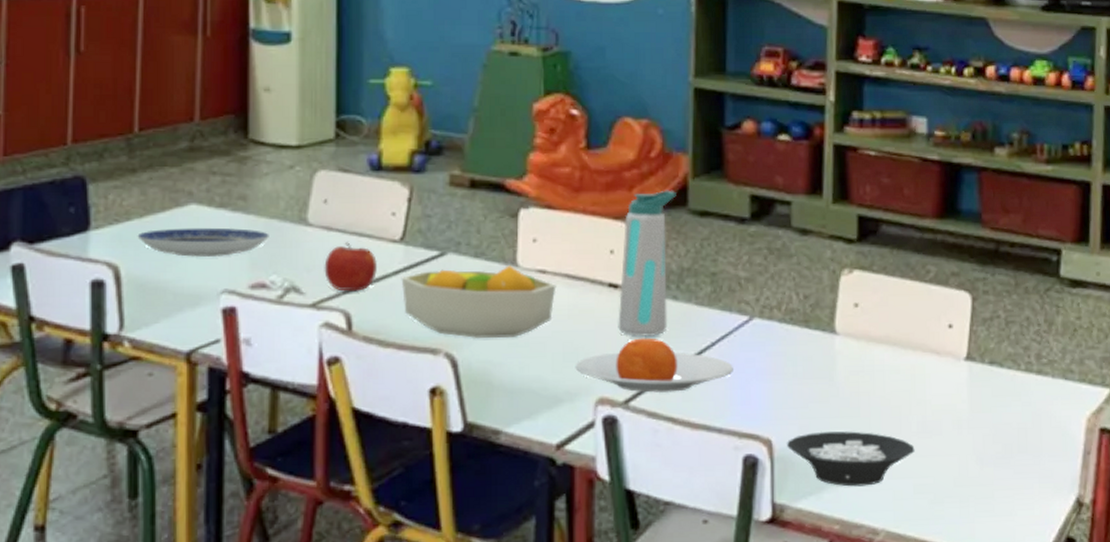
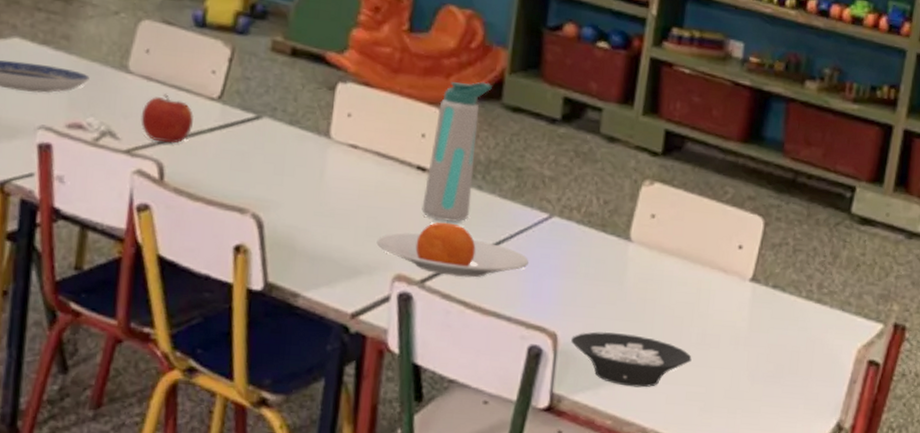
fruit bowl: present [401,265,556,339] -> none [215,131,366,207]

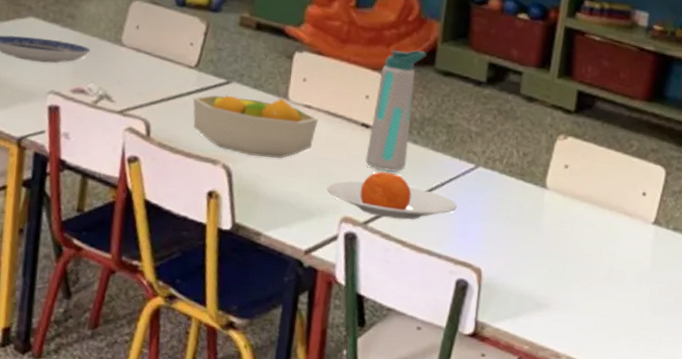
apple: present [141,94,193,144] -> none [131,63,175,105]
fruit bowl: none [215,131,366,207] -> present [193,94,319,158]
cereal bowl: present [571,331,692,388] -> none [493,267,600,318]

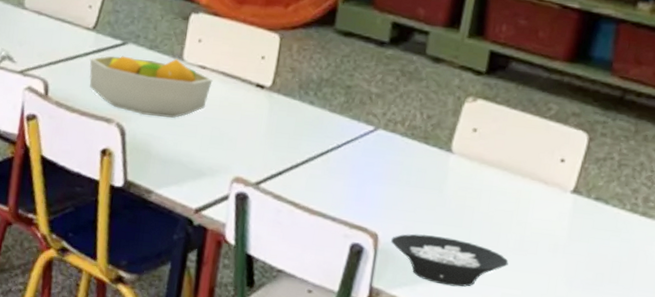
plate: present [327,172,457,220] -> none [219,133,354,182]
water bottle: present [365,50,427,173] -> none [259,10,326,134]
cereal bowl: none [493,267,600,318] -> present [391,233,509,287]

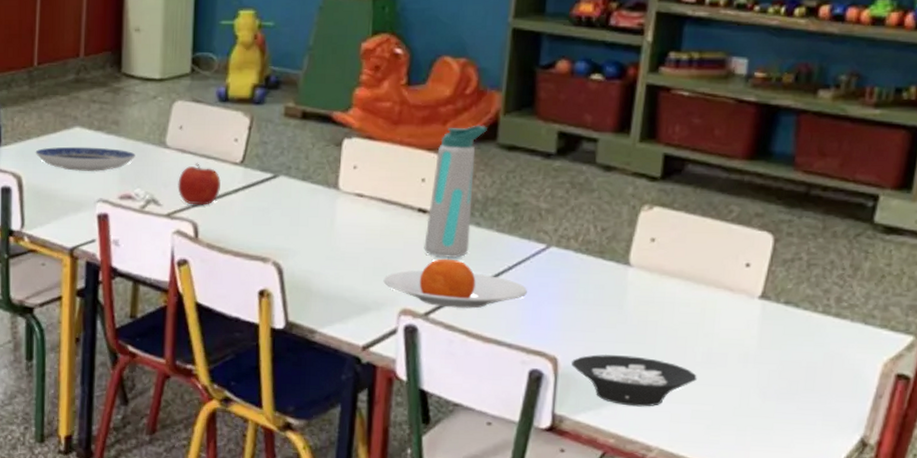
apple: none [32,25,73,66] -> present [178,163,221,205]
fruit bowl: present [89,55,213,118] -> none [239,188,372,251]
plate: none [219,133,354,182] -> present [383,259,527,309]
water bottle: none [259,10,326,134] -> present [424,125,487,259]

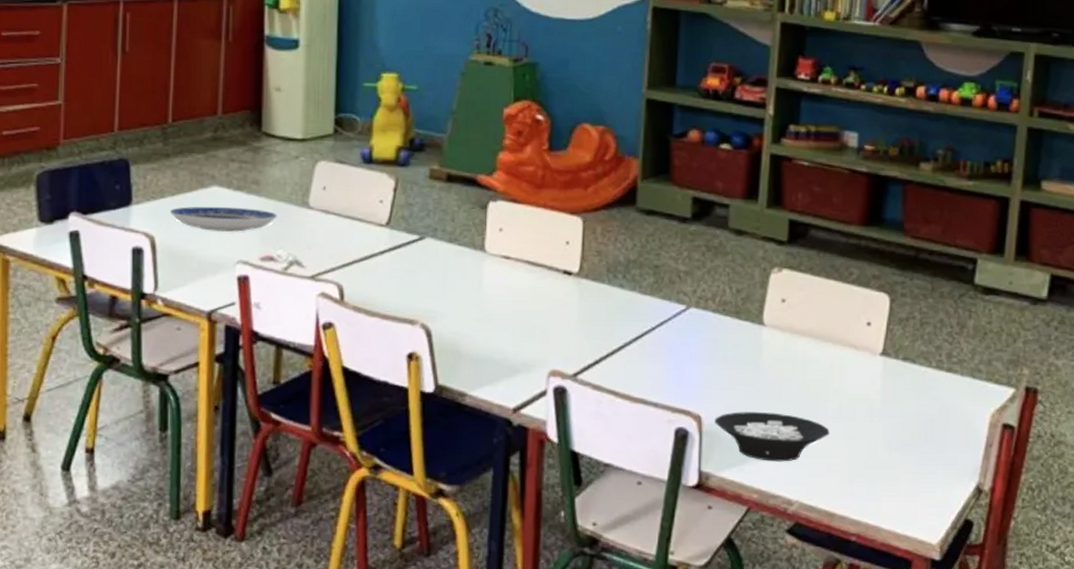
apple: present [178,163,221,205] -> none [322,224,366,267]
plate: present [383,259,527,309] -> none [532,320,670,369]
water bottle: present [424,125,487,259] -> none [570,190,626,320]

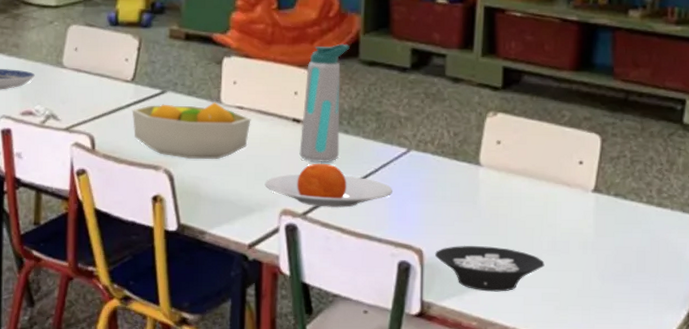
fruit bowl: none [386,251,518,314] -> present [132,102,251,160]
plate: none [532,320,670,369] -> present [264,163,392,208]
water bottle: none [570,190,626,320] -> present [299,43,350,163]

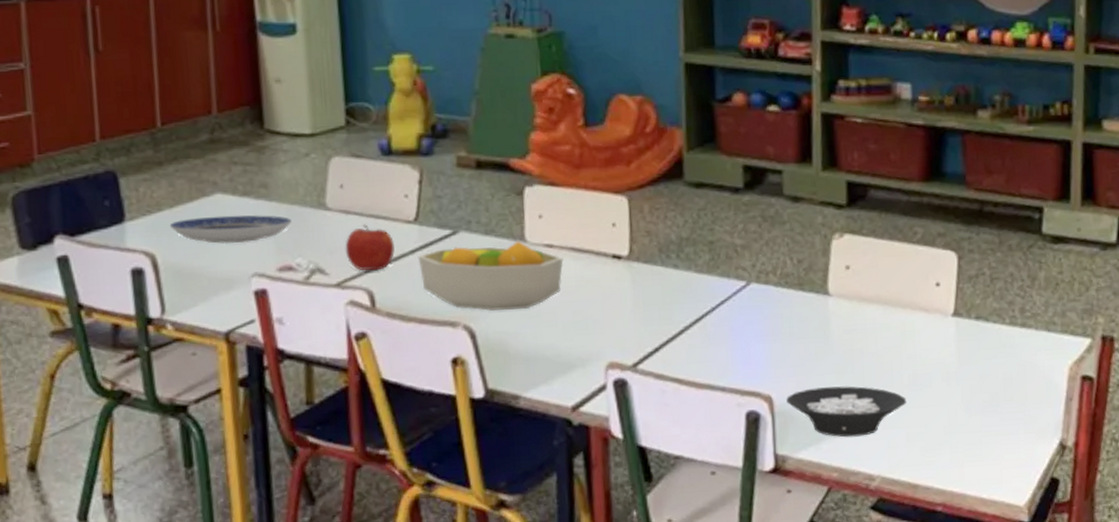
apple: none [75,81,114,119] -> present [345,224,395,271]
plate: present [264,163,392,208] -> none [585,305,734,357]
water bottle: present [299,43,350,163] -> none [623,163,672,305]

